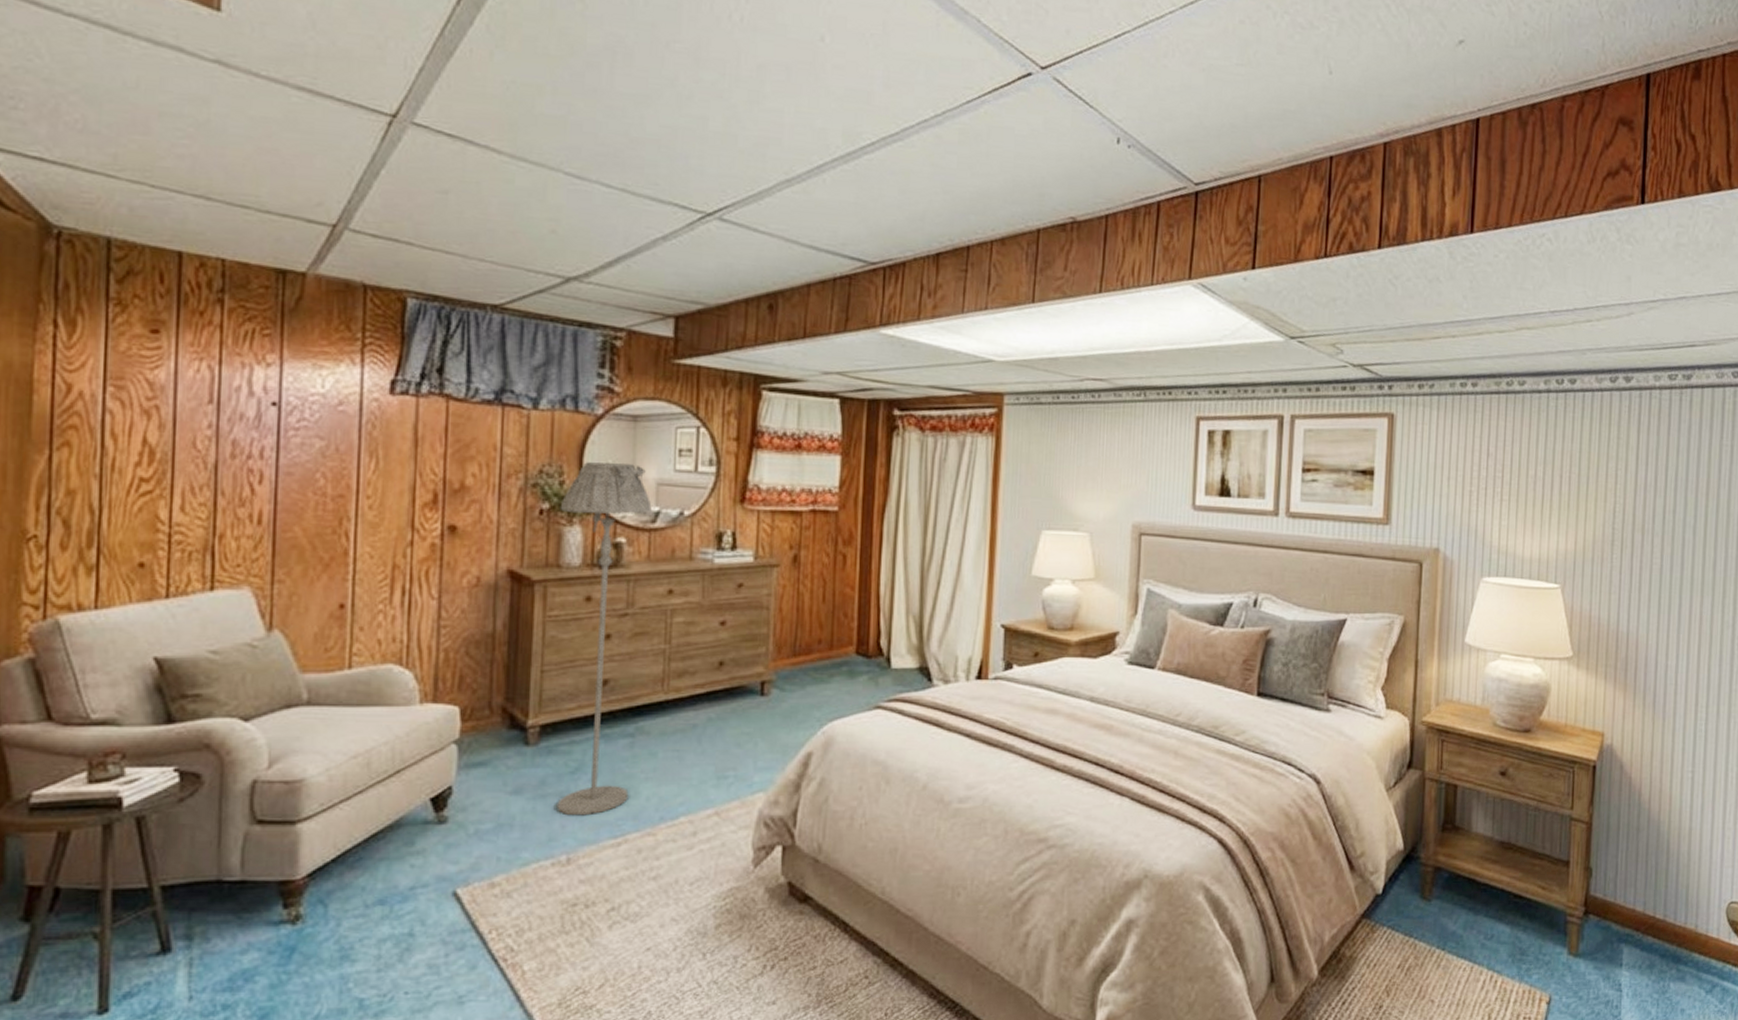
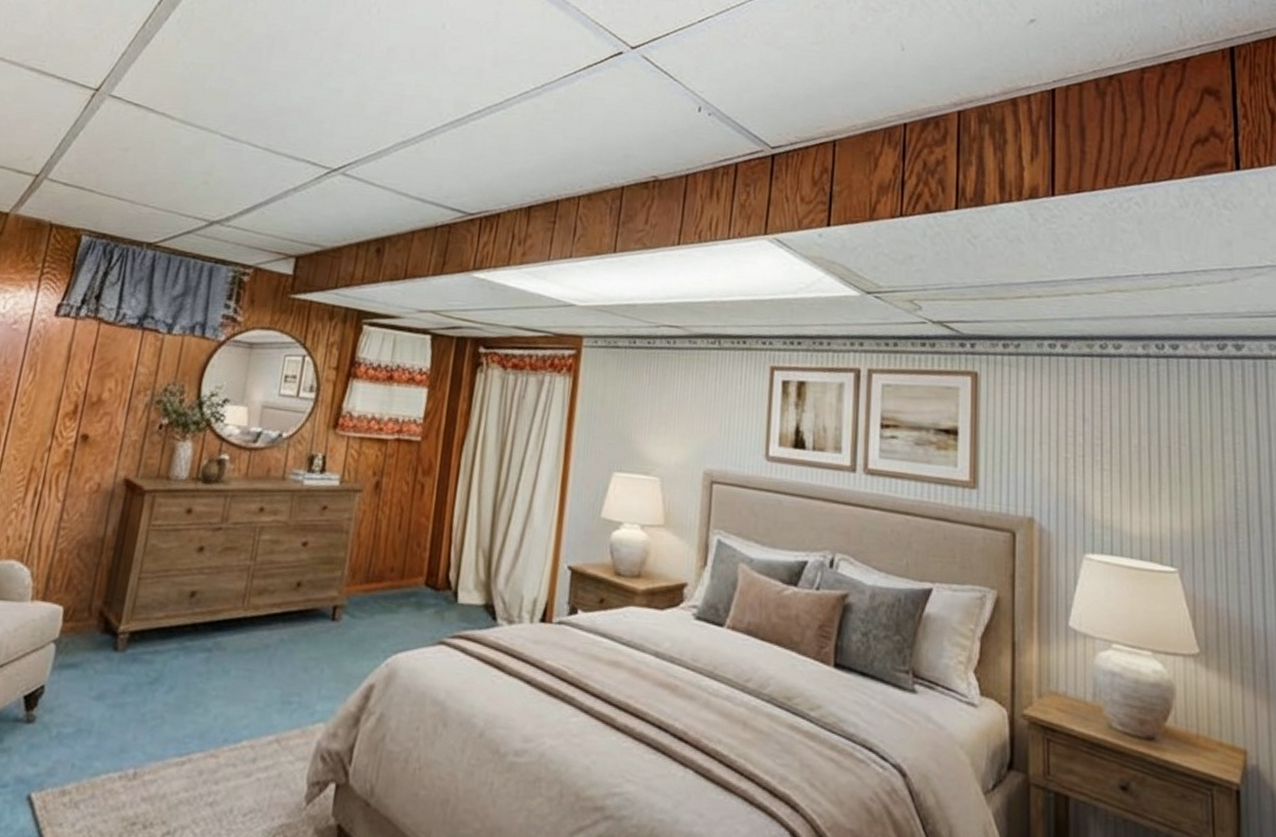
floor lamp: present [556,461,652,816] -> none [132,383,256,730]

